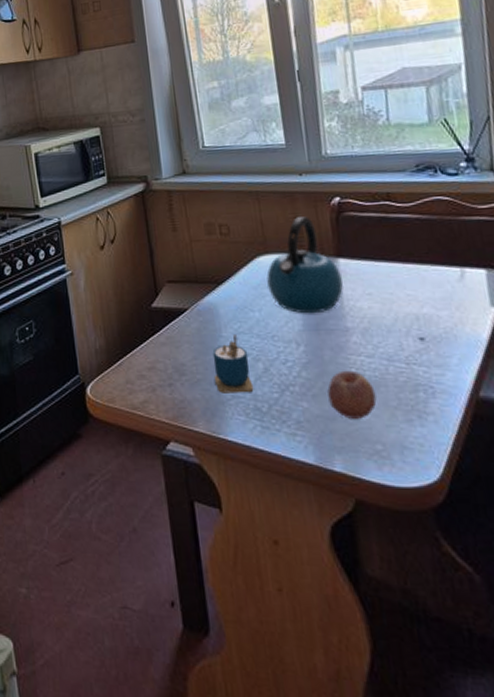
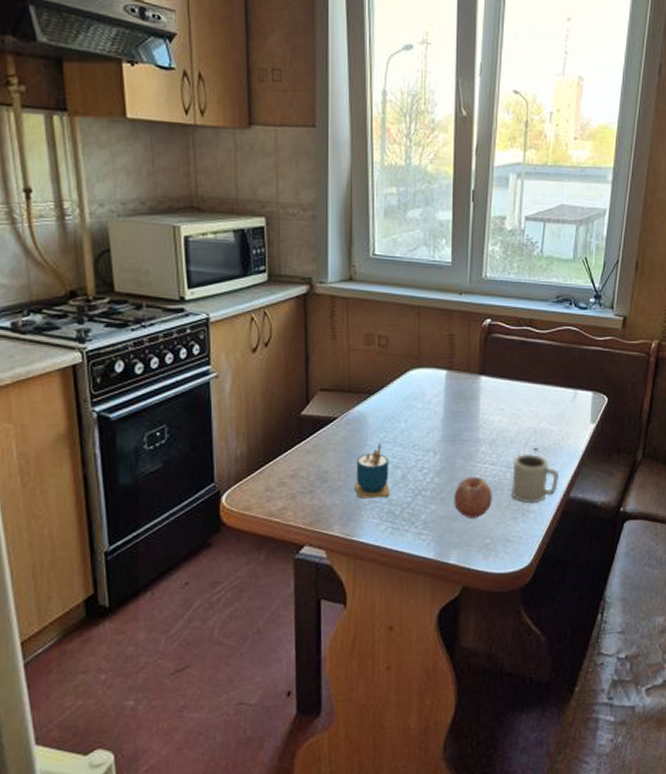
kettle: present [266,216,343,314] -> none [416,335,481,426]
cup: none [394,343,460,404] -> present [510,453,559,504]

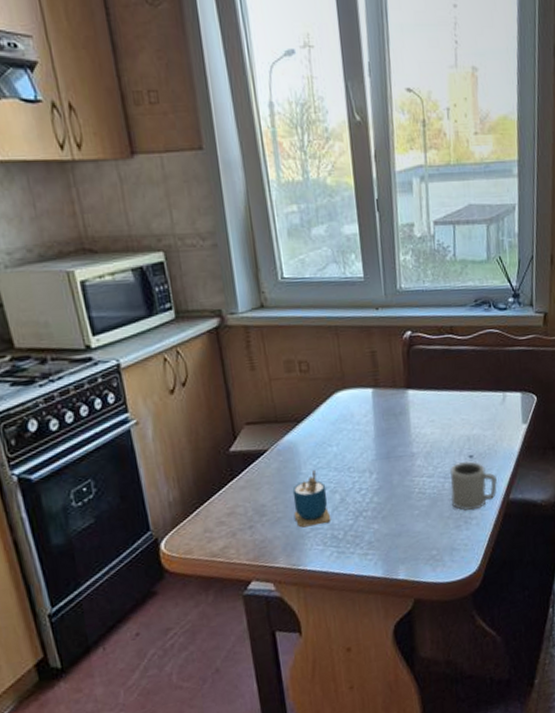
fruit: present [454,476,493,518] -> none [395,490,434,533]

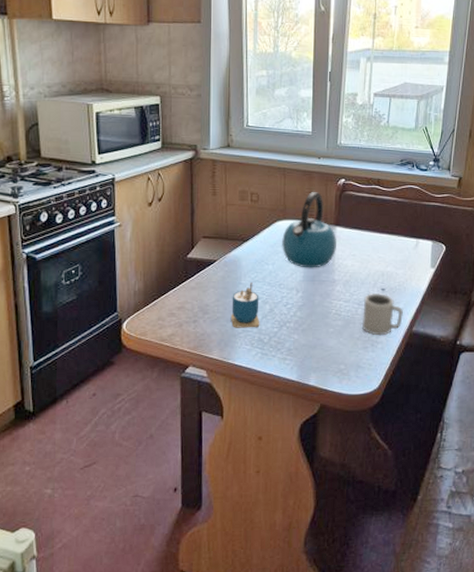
kettle: none [344,351,411,444] -> present [282,192,336,268]

